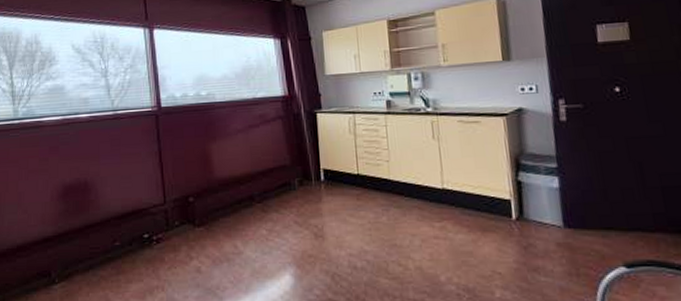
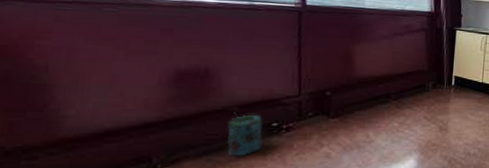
watering can: none [104,217,136,272] -> present [226,106,263,157]

